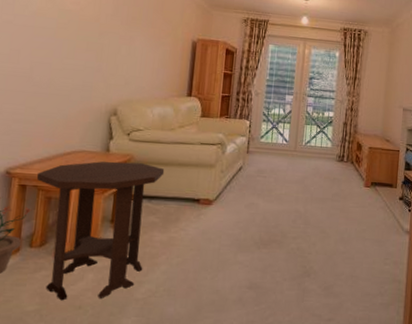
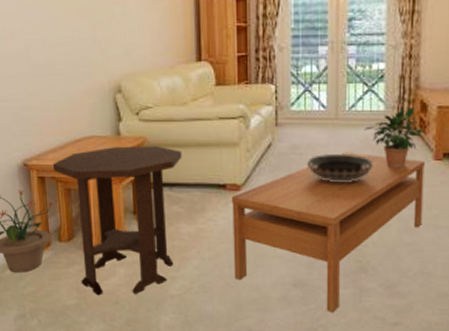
coffee table: none [198,177,358,312] -> present [231,152,425,313]
decorative bowl: none [269,178,321,202] -> present [307,154,374,183]
potted plant: none [316,146,360,192] -> present [365,107,426,168]

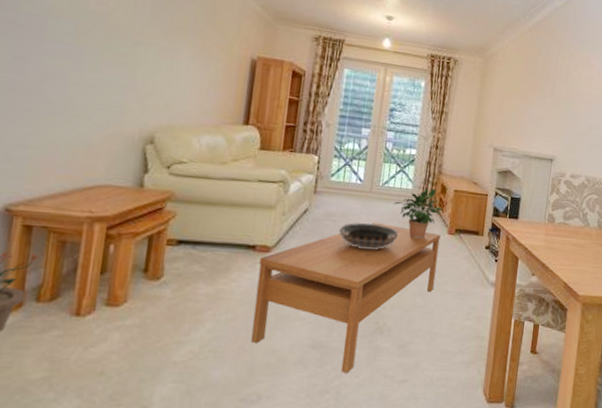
side table: present [53,146,183,296] -> none [47,198,213,366]

